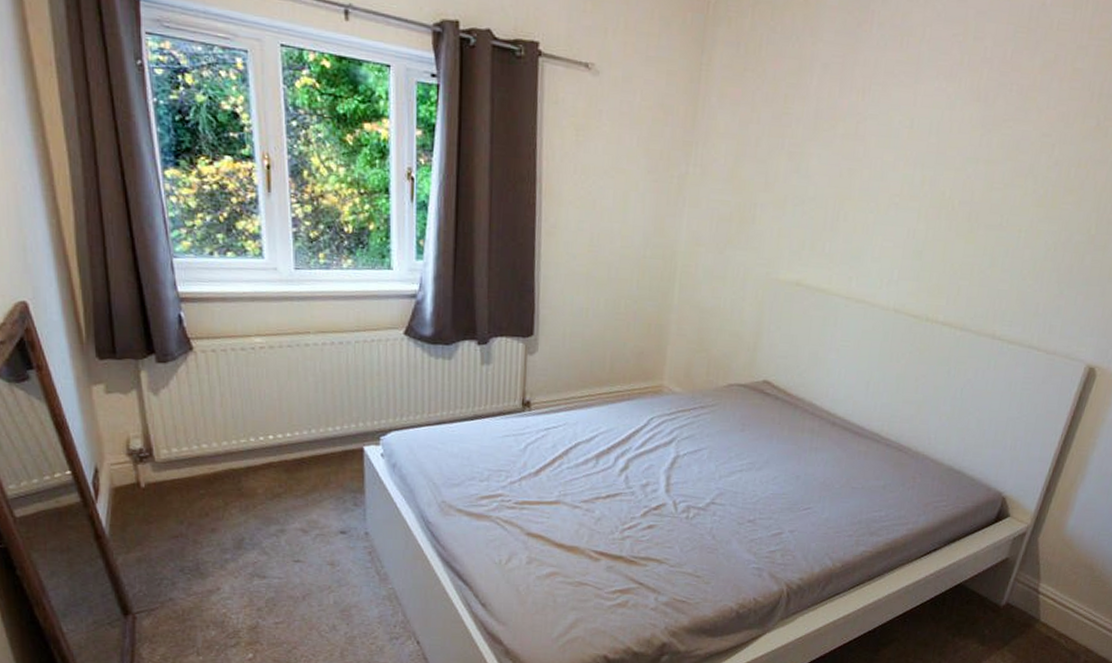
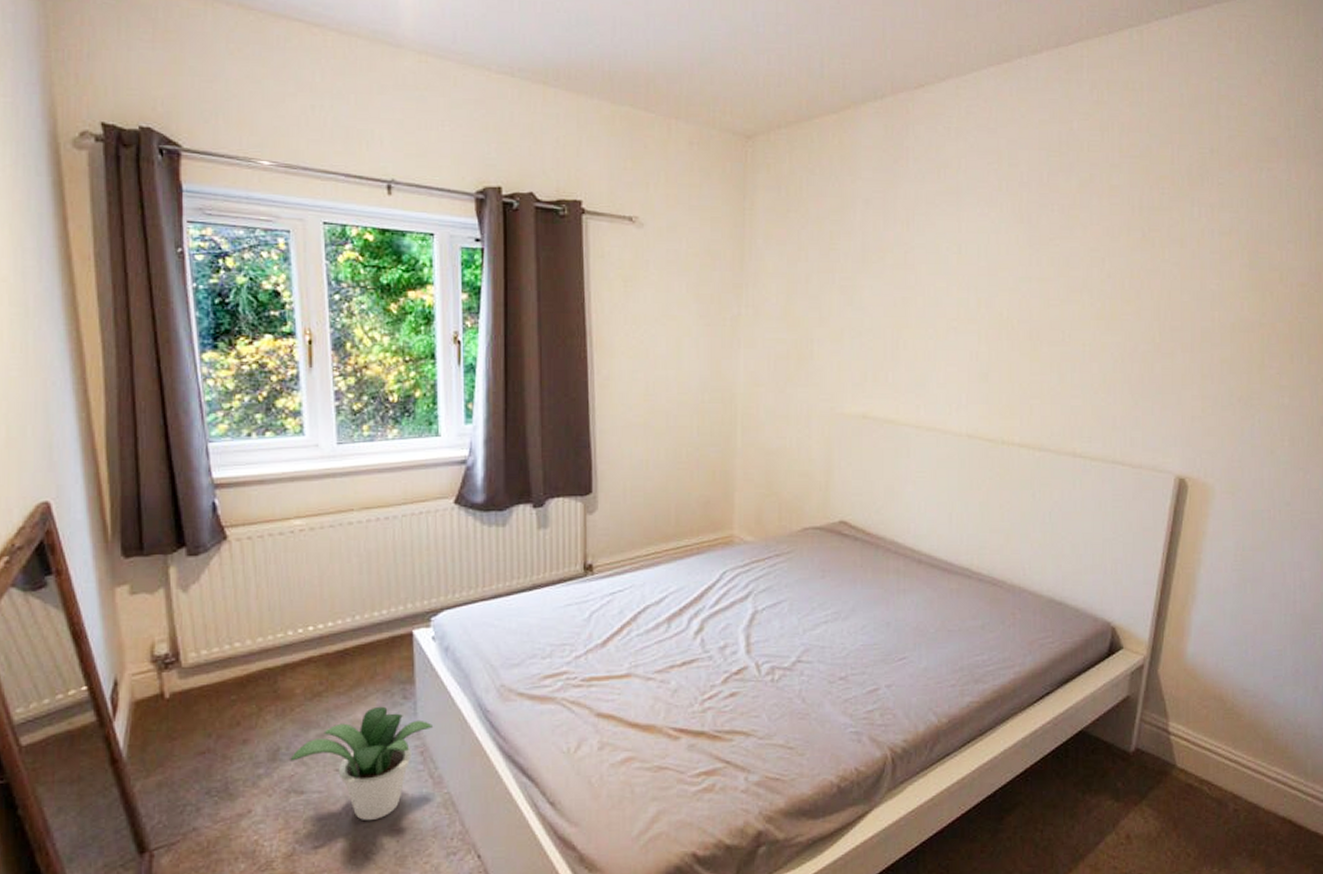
potted plant: none [253,510,380,606] -> present [290,706,432,821]

